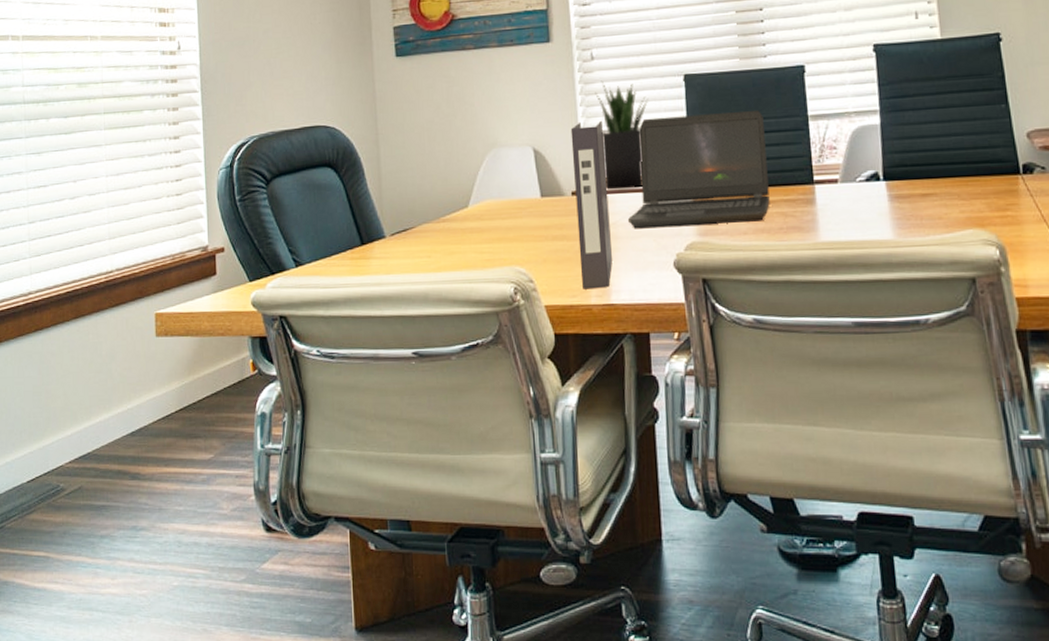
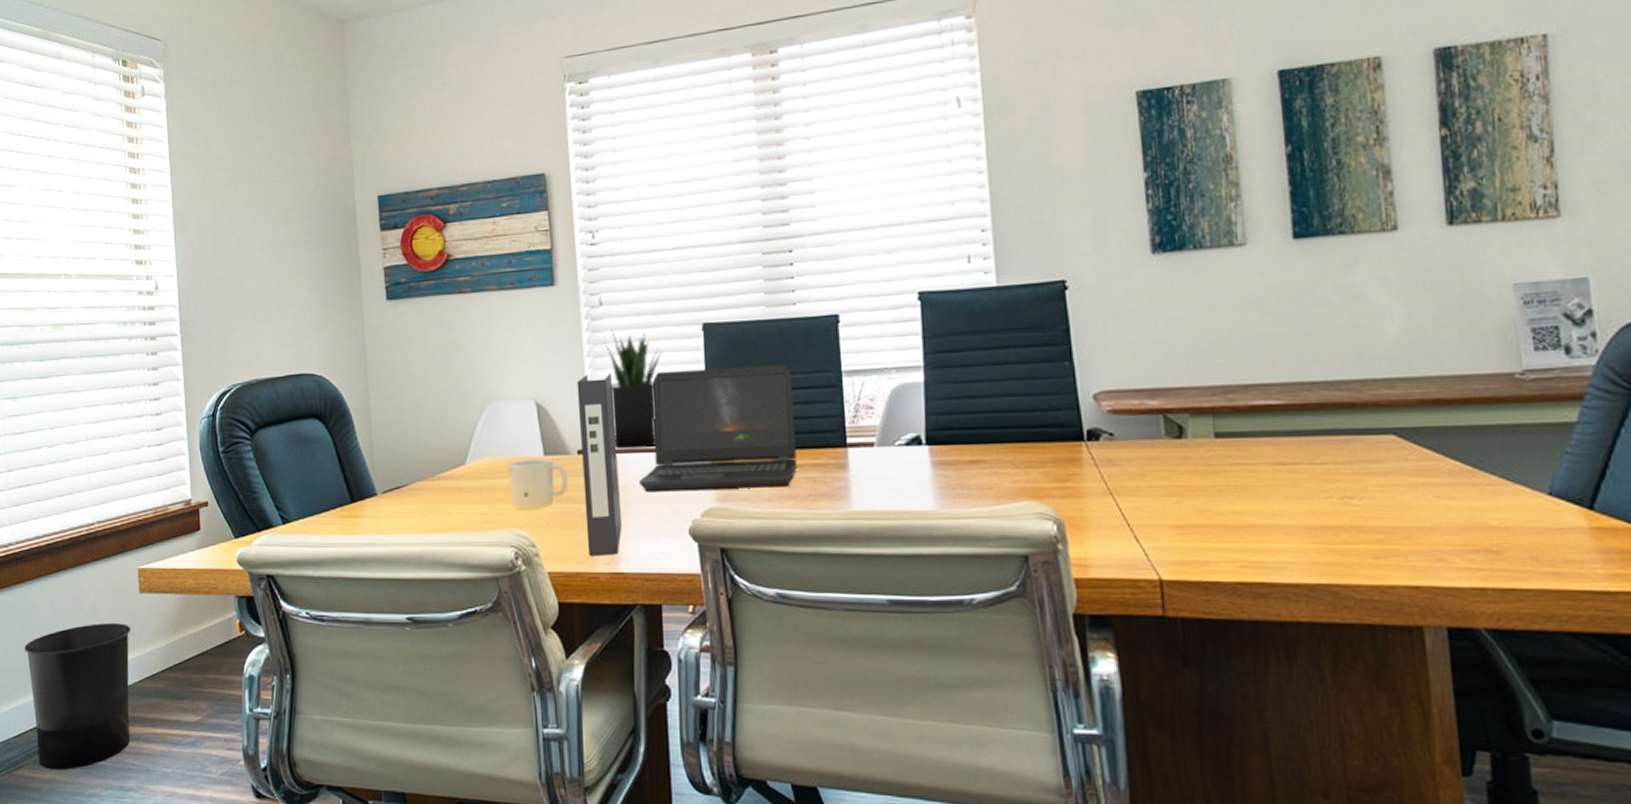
waste bin: none [41,366,147,513] -> present [24,623,131,770]
mug: none [507,200,563,249] -> present [508,458,568,511]

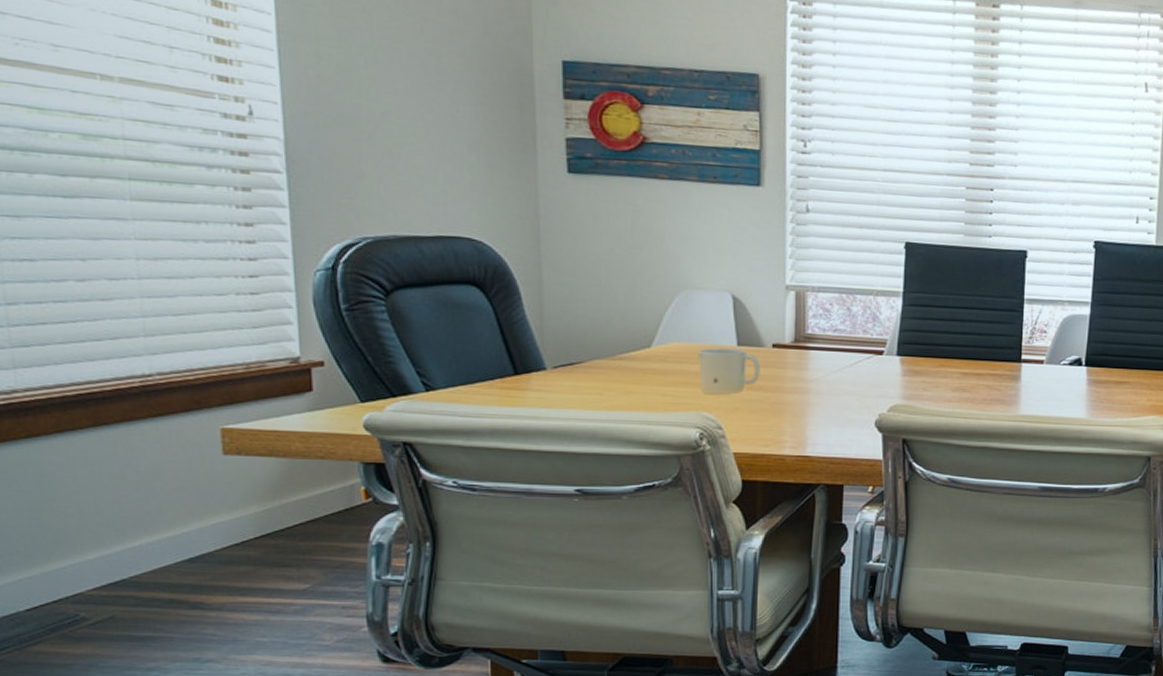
waste bin: present [24,623,131,770] -> none [41,486,211,644]
binder: present [576,372,623,556] -> none [775,275,813,440]
planter: present [603,328,663,451] -> none [807,235,866,349]
laptop computer: present [638,363,797,492] -> none [831,280,981,391]

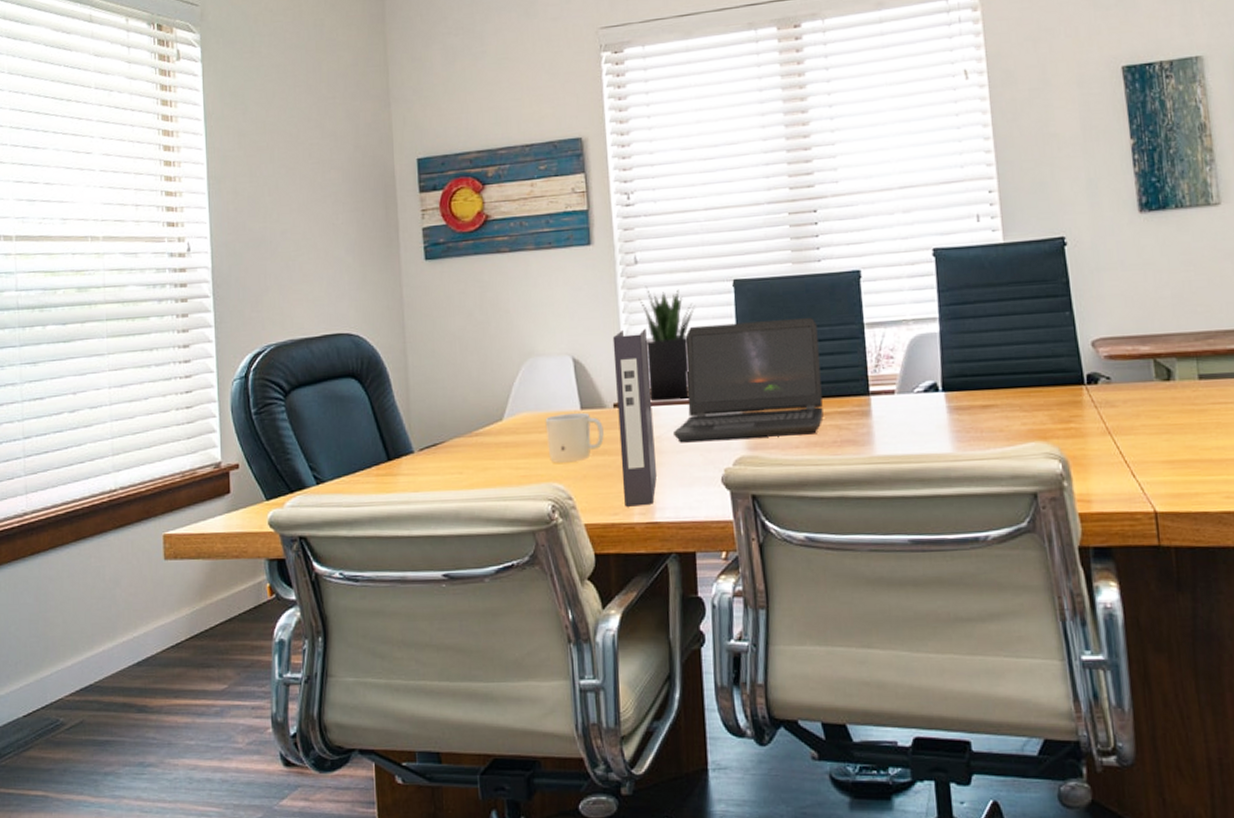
binder: none [775,275,813,440] -> present [612,328,658,507]
planter: none [807,235,866,349] -> present [639,285,696,403]
laptop computer: none [831,280,981,391] -> present [672,317,824,443]

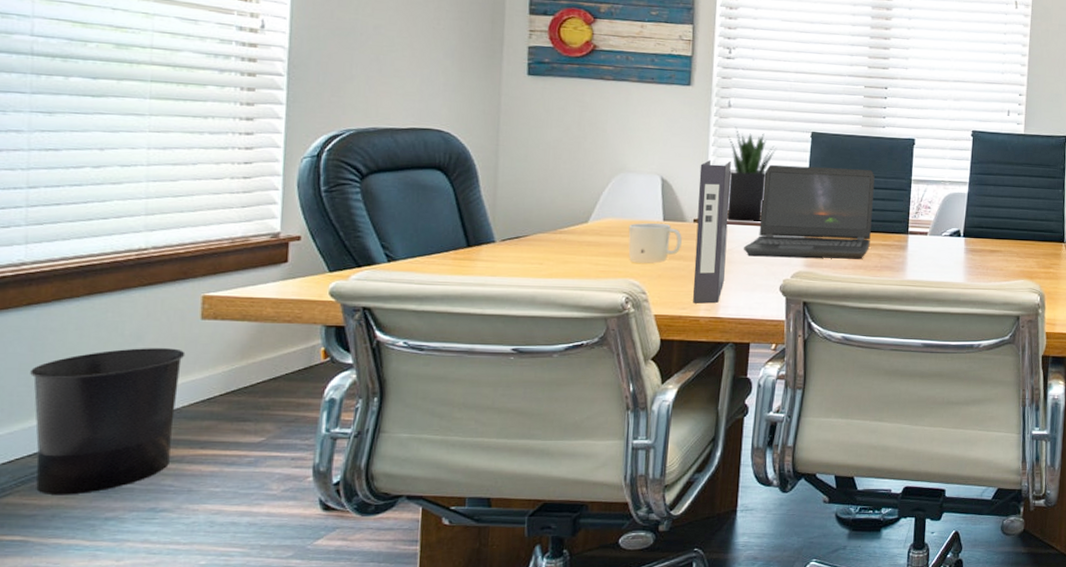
waste bin: none [38,592,155,749] -> present [30,348,186,496]

